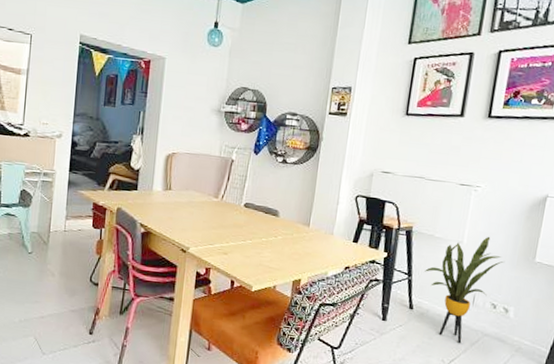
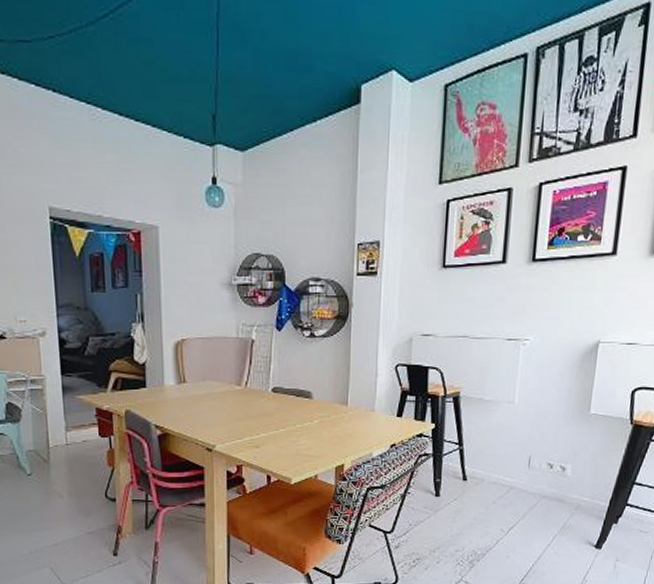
house plant: present [425,236,505,343] -> none [476,392,559,509]

